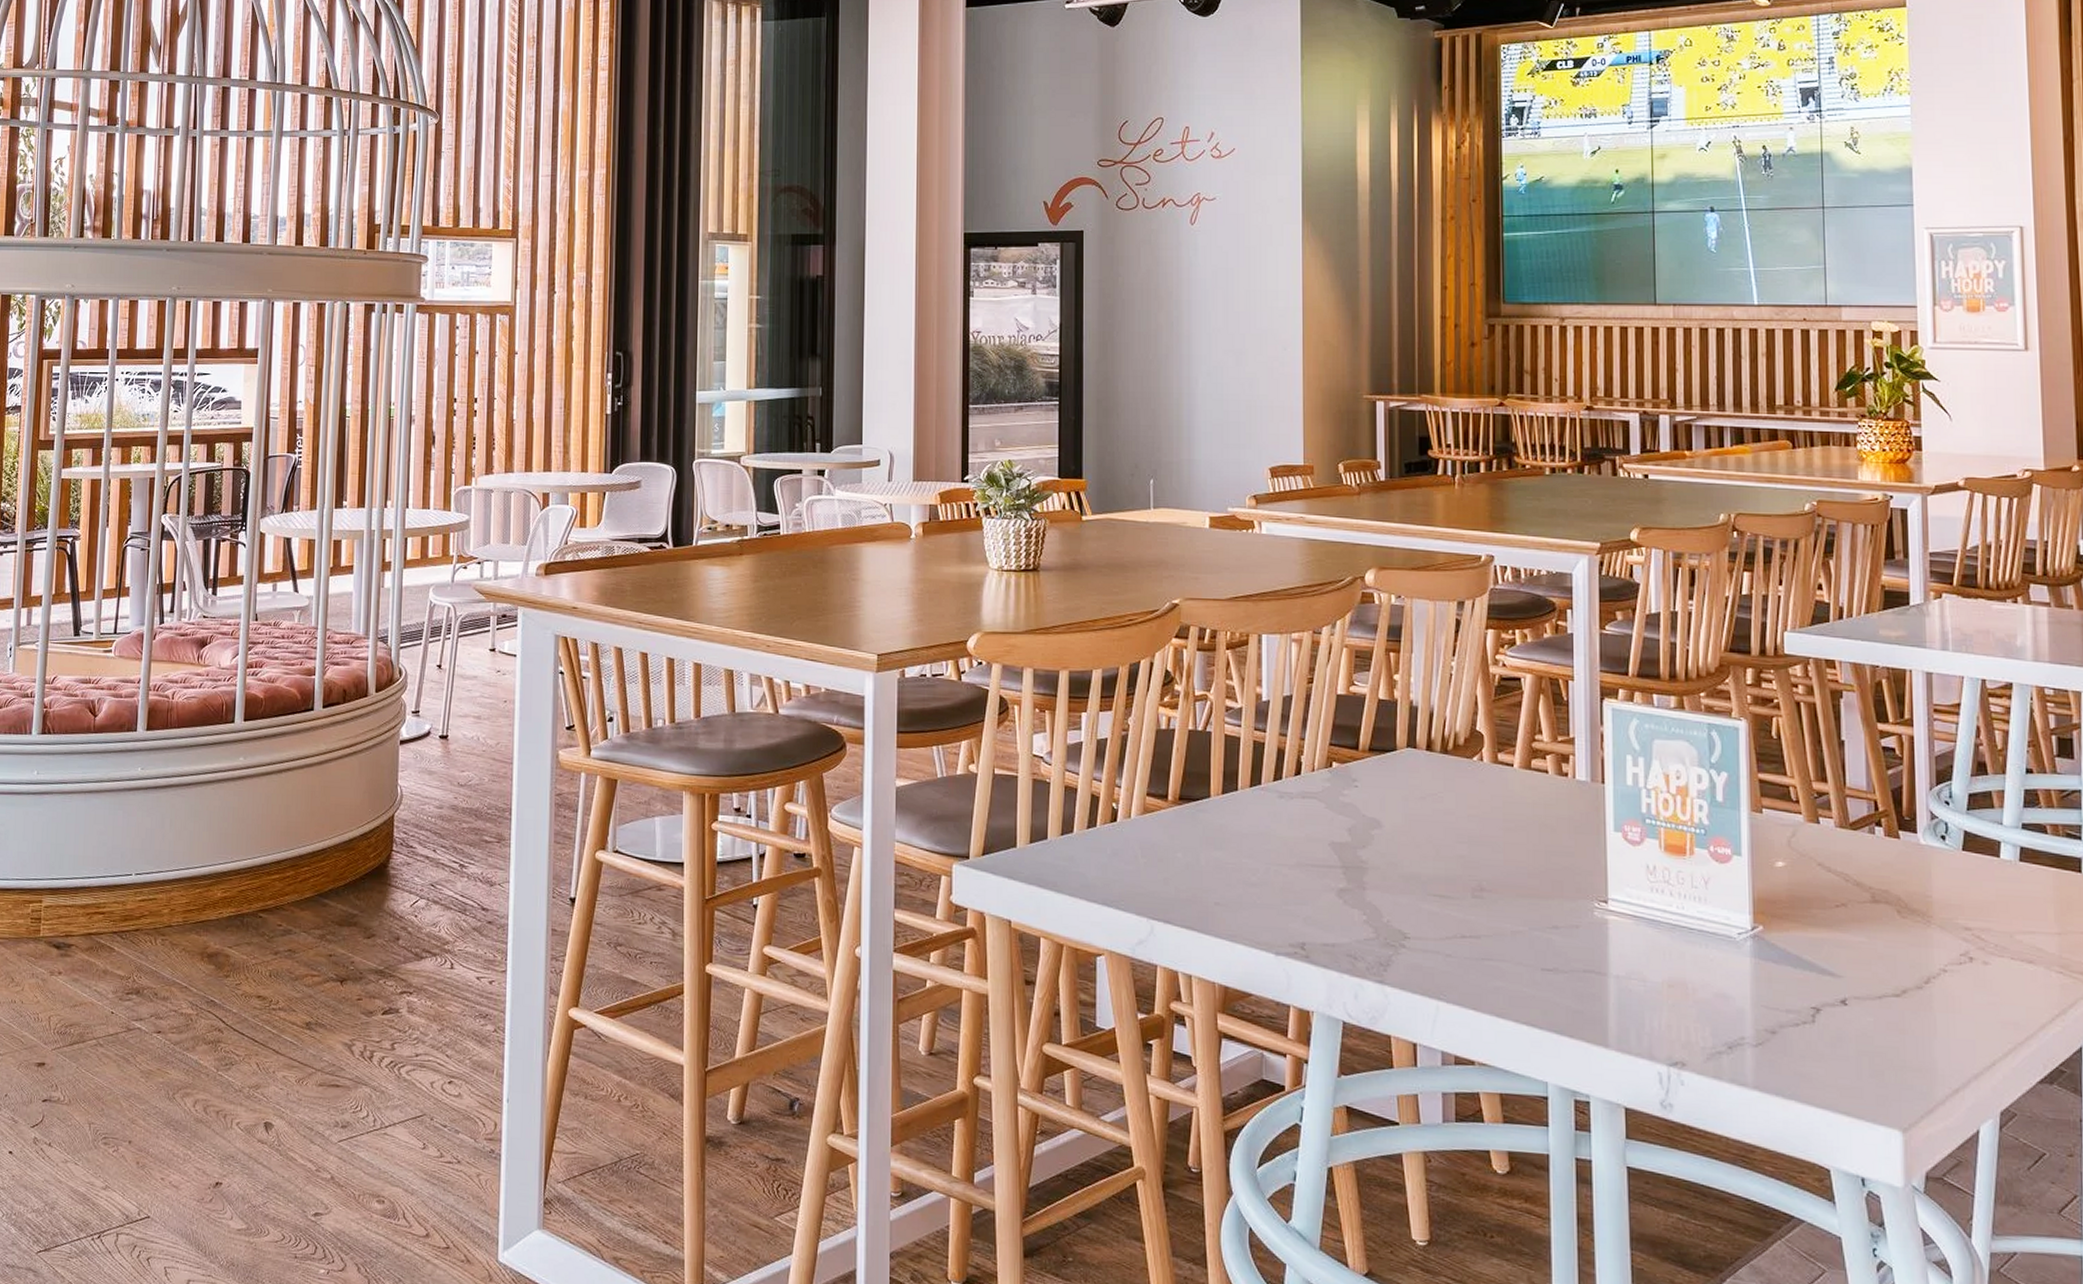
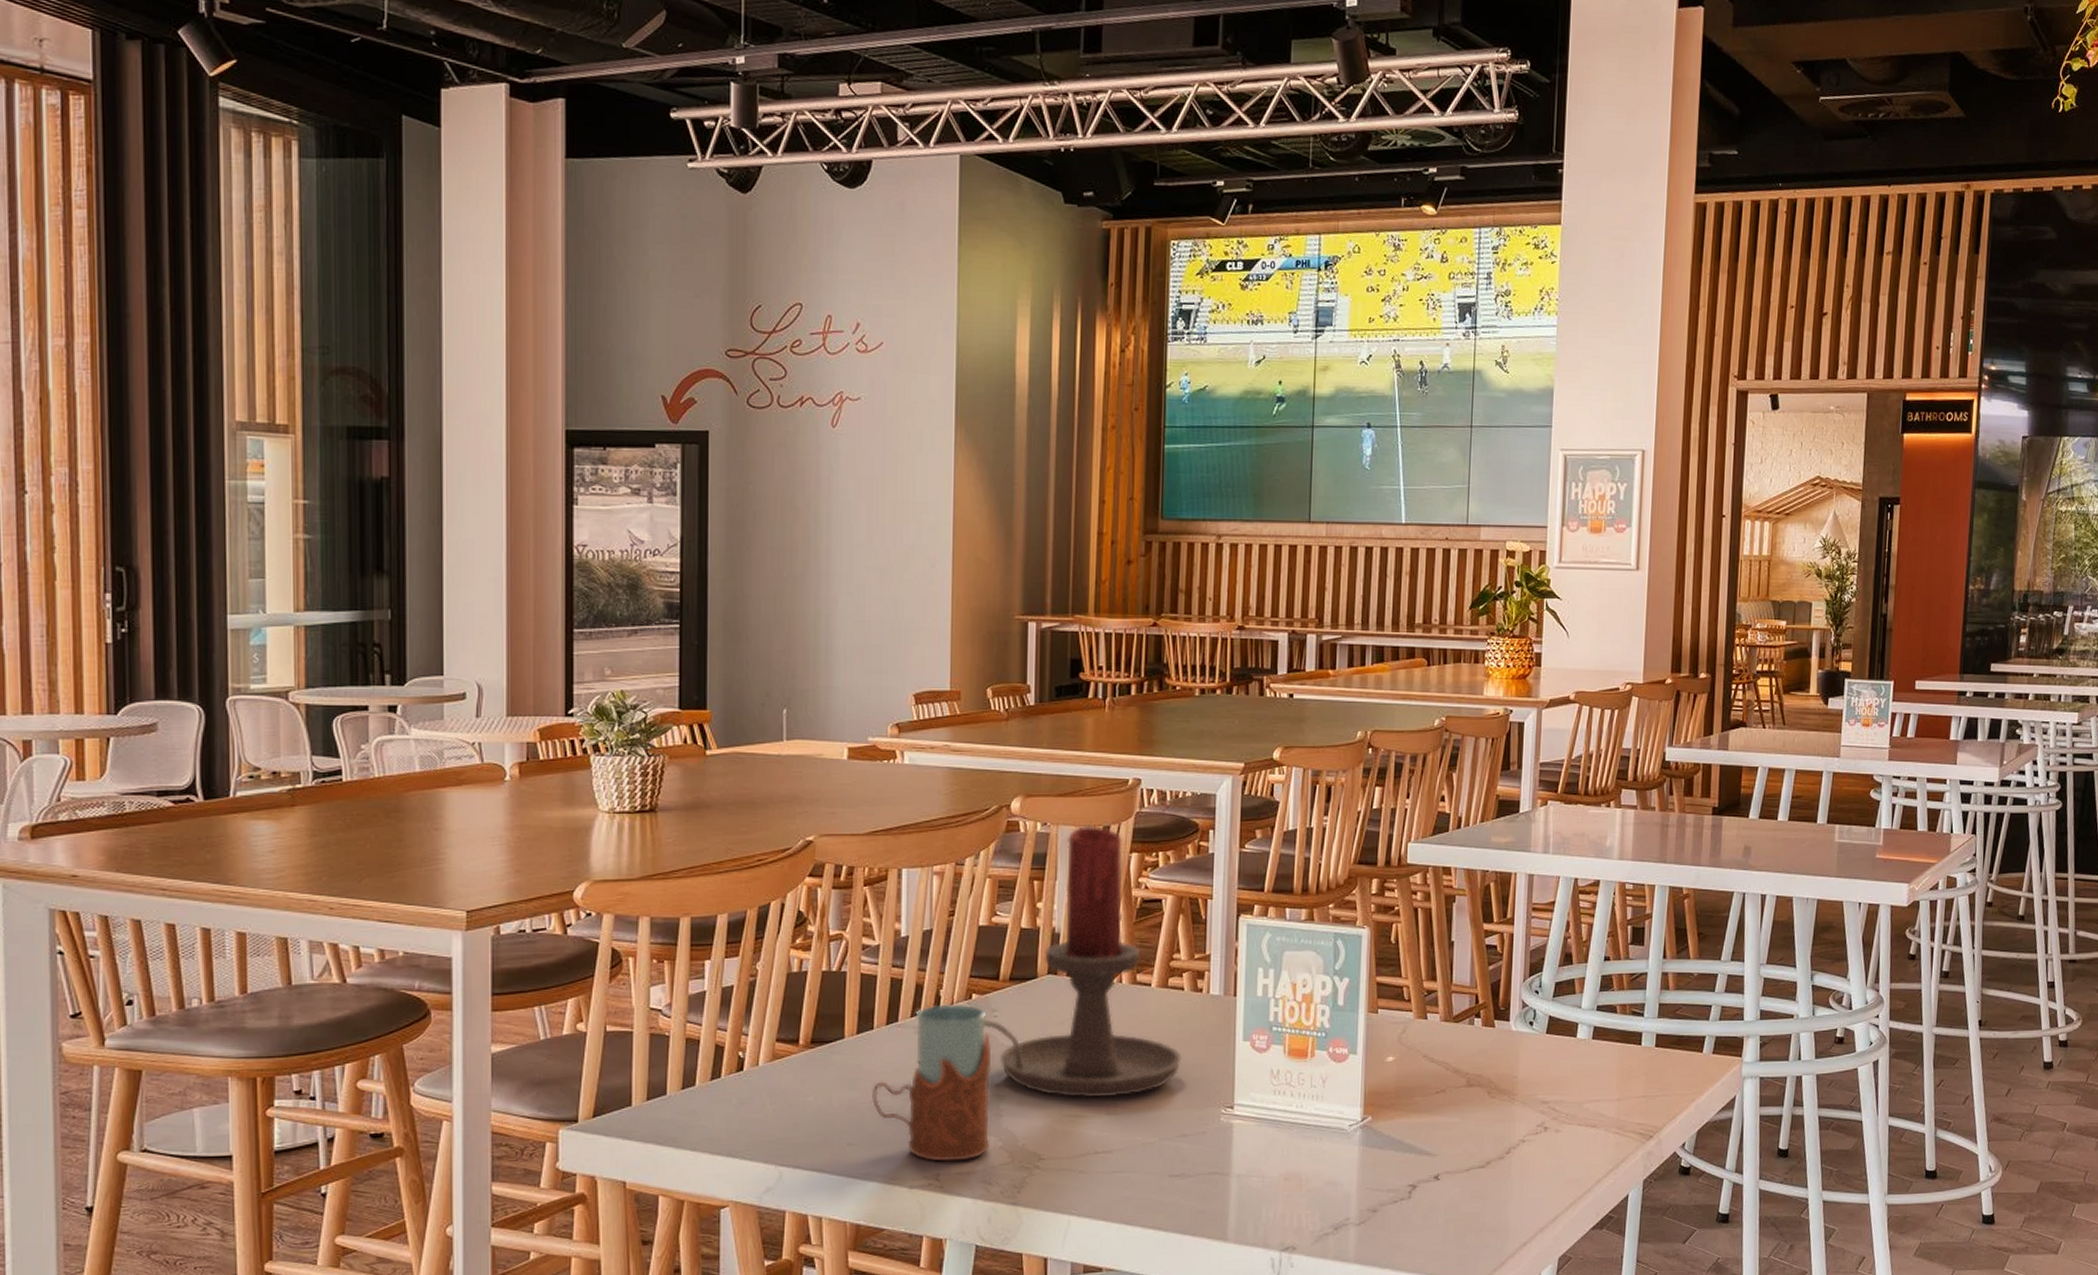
drinking glass: none [1238,770,1355,932] -> present [872,1004,992,1162]
candle holder: none [1345,599,1551,880] -> present [984,825,1183,1098]

